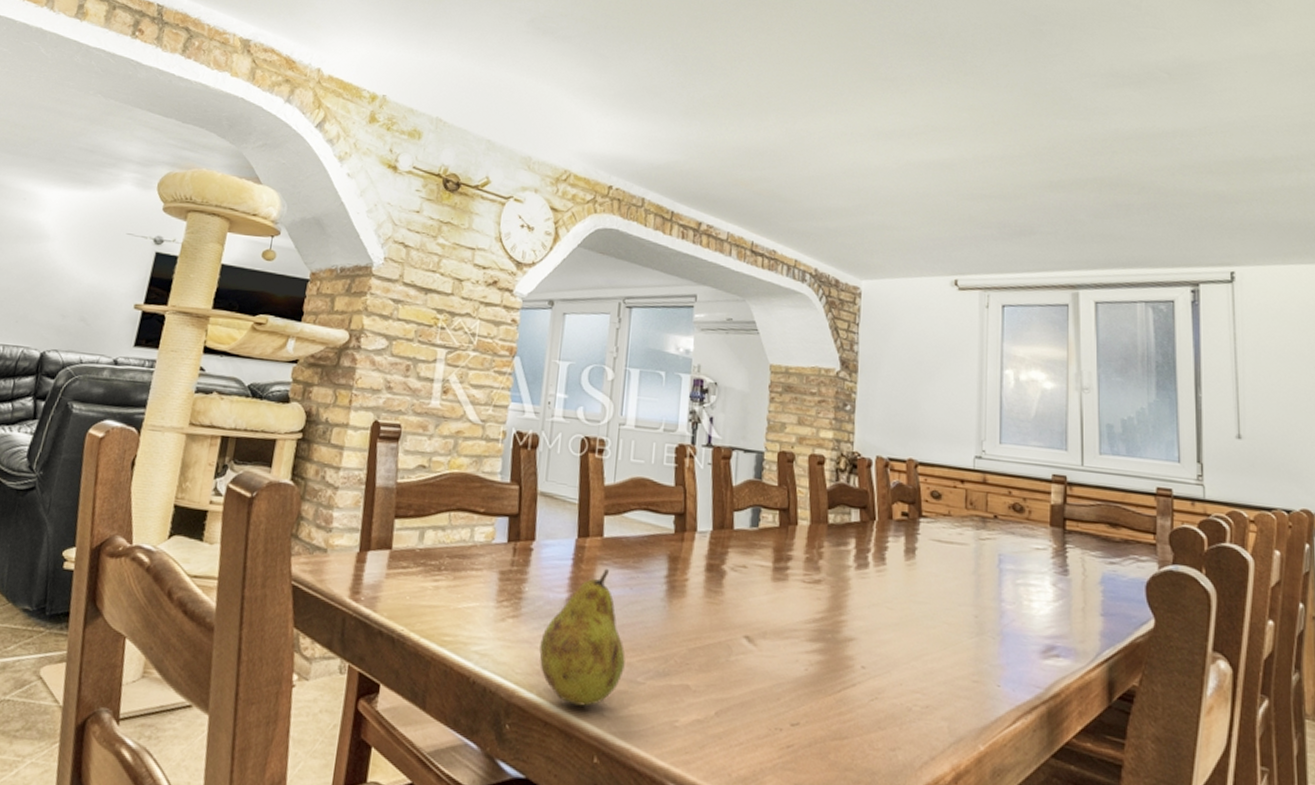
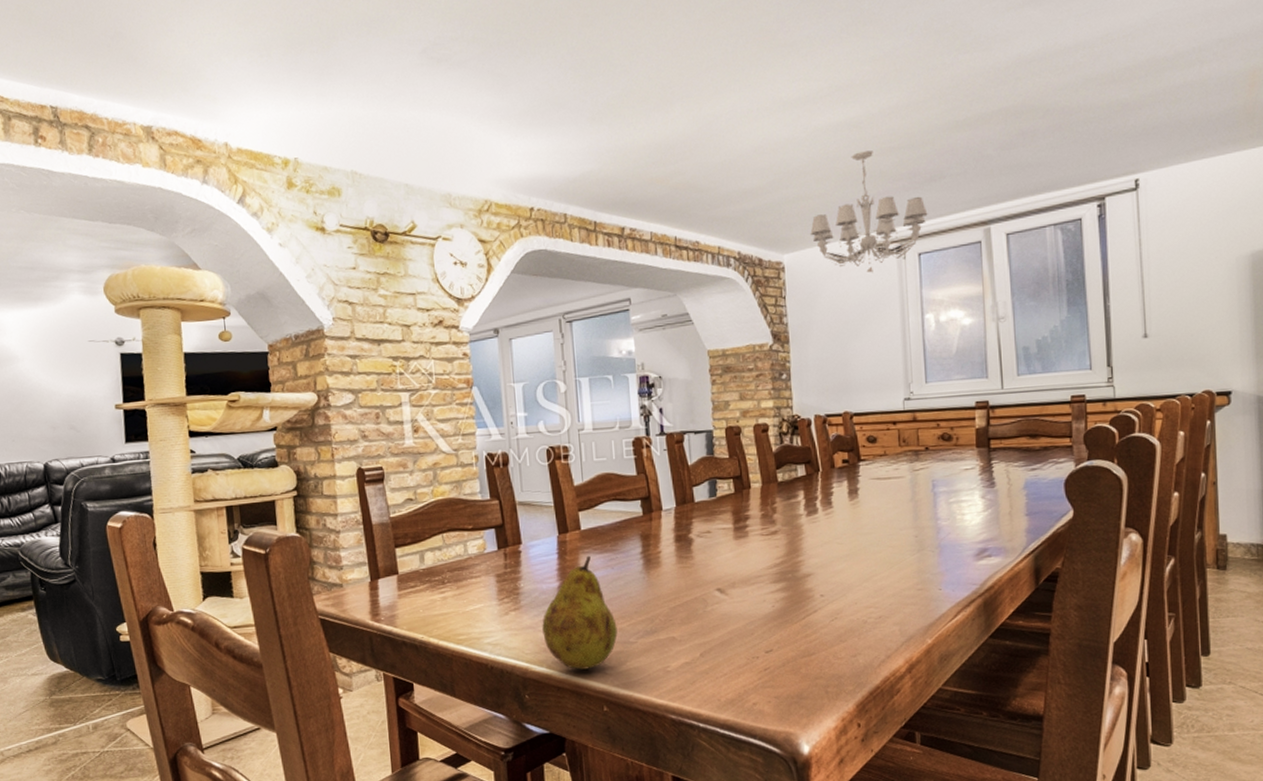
chandelier: none [892,193,1015,316] -> present [810,150,928,273]

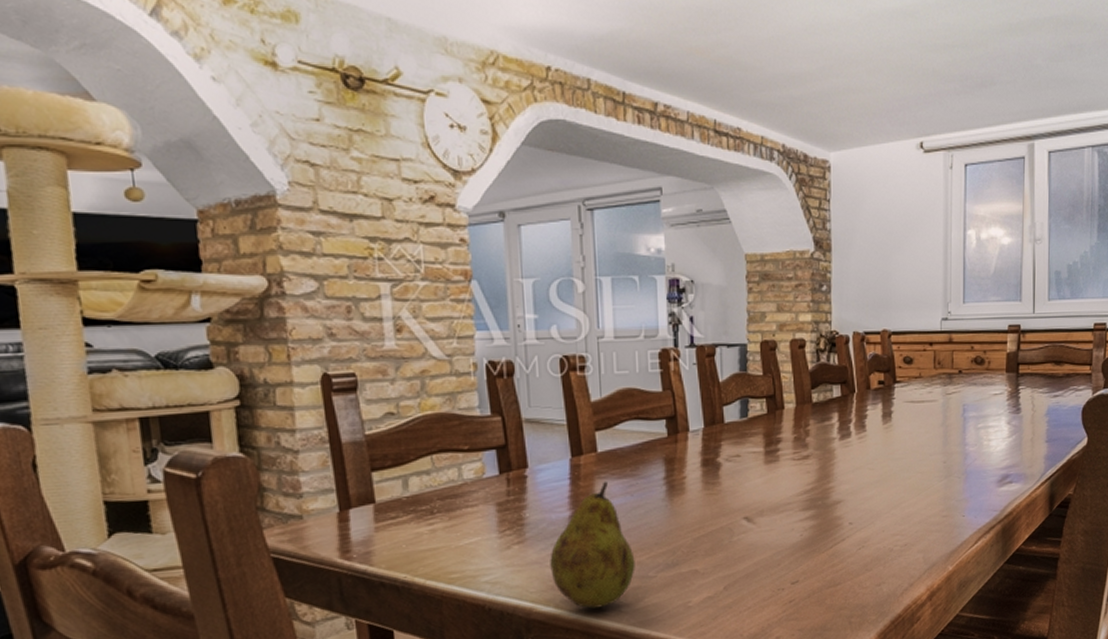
chandelier: present [810,150,928,273] -> none [859,45,977,181]

